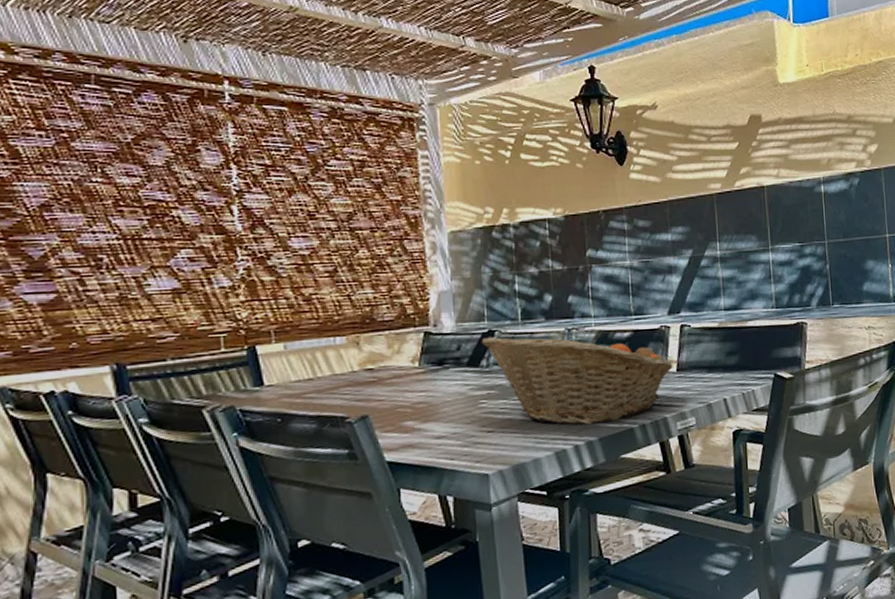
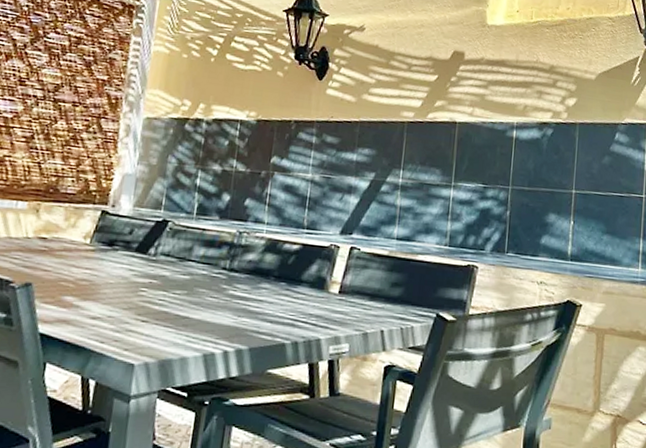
fruit basket: present [481,334,673,425] -> none [154,226,336,334]

